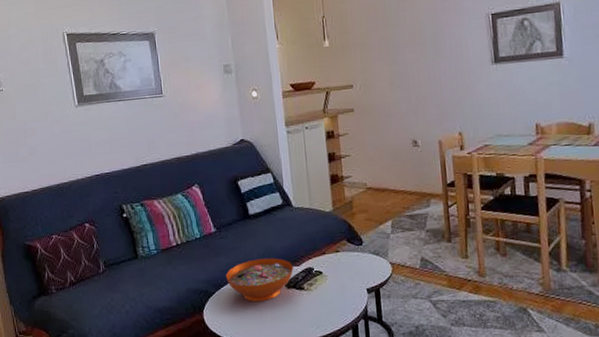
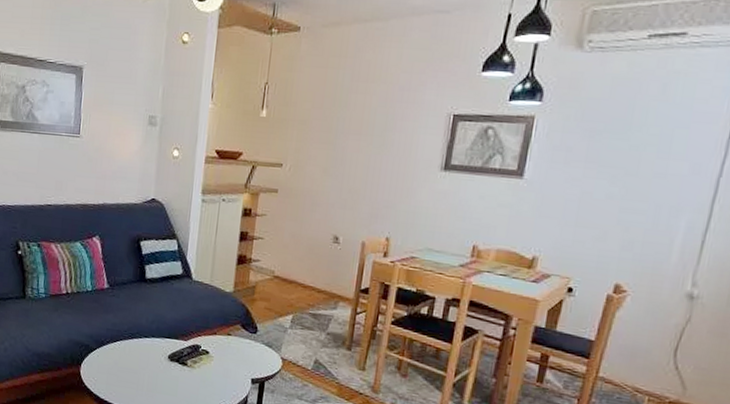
decorative bowl: present [225,258,294,302] -> none [109,324,181,369]

